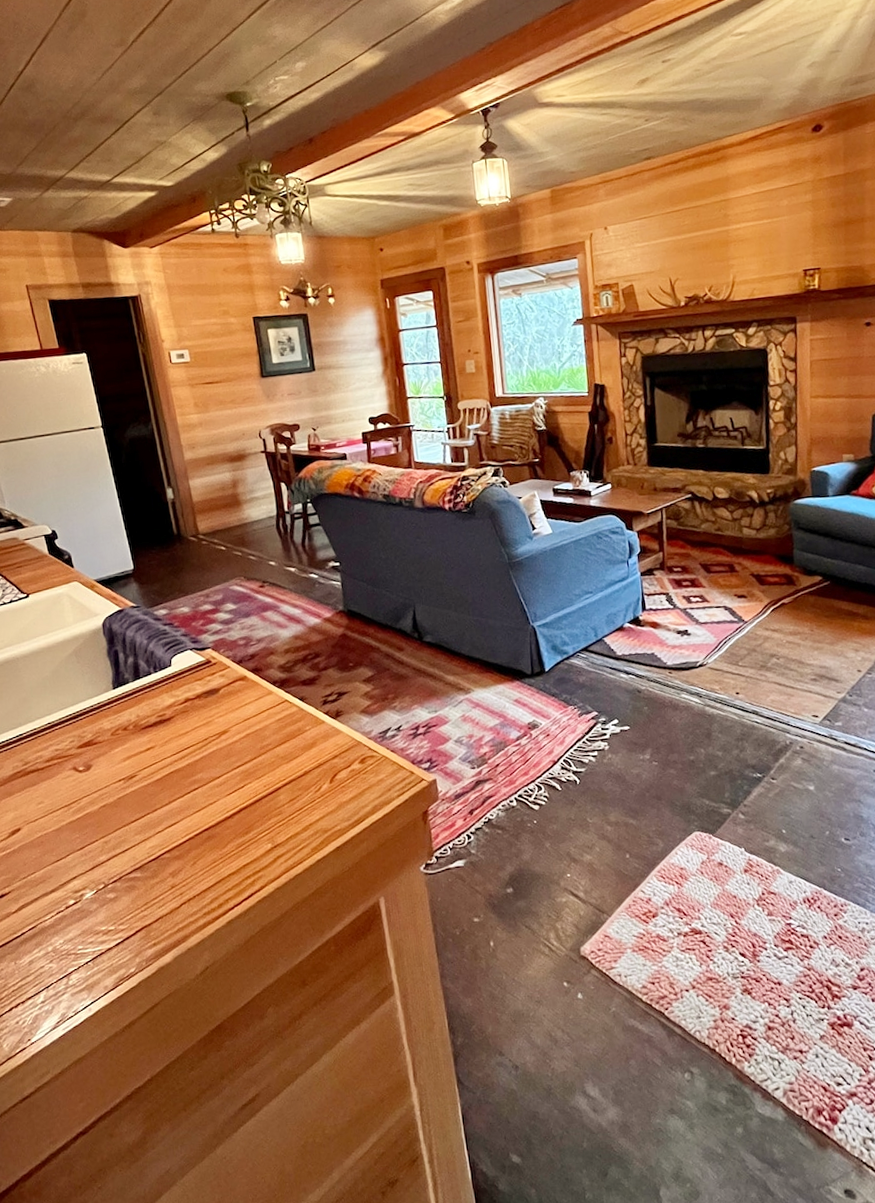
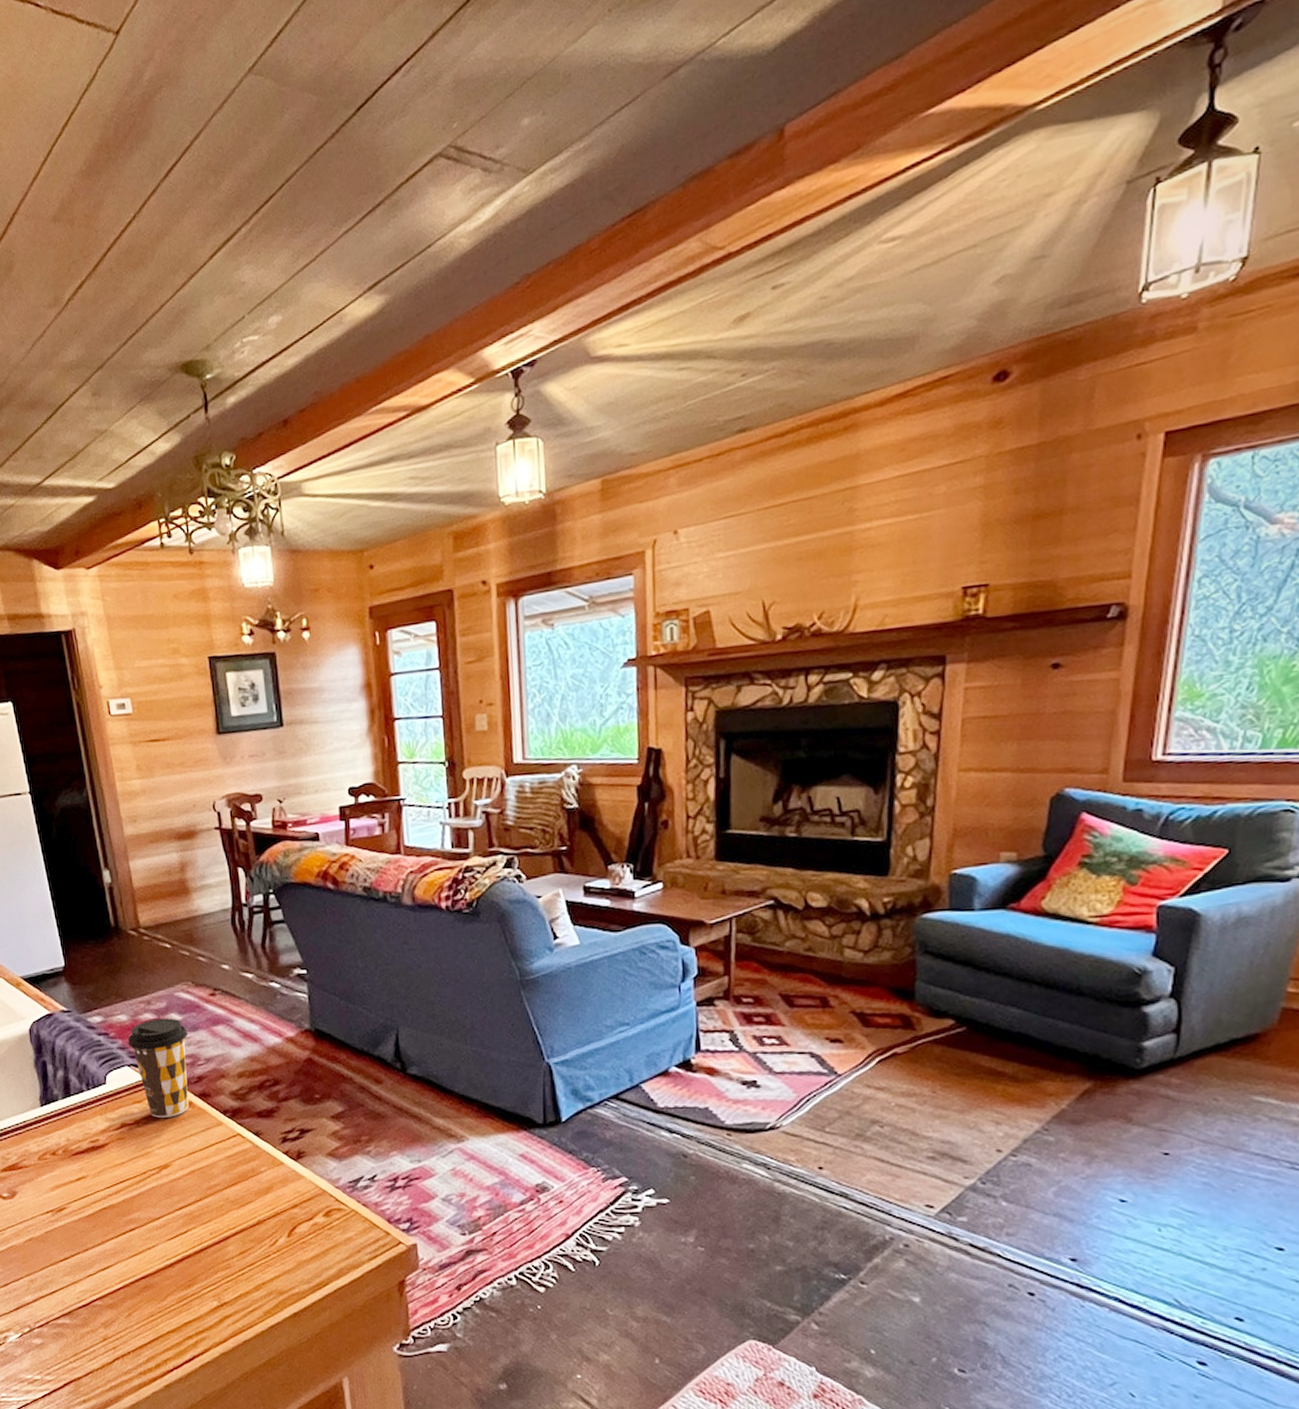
coffee cup: none [189,607,244,692] -> present [127,1018,189,1118]

